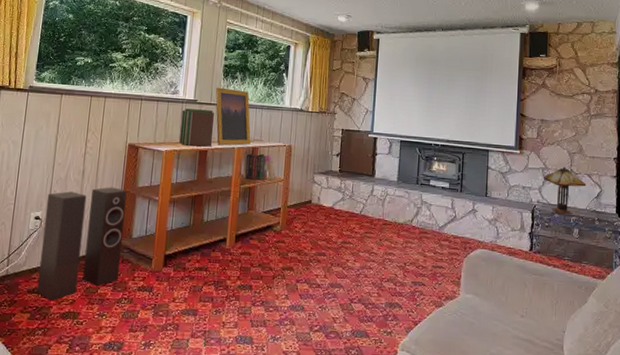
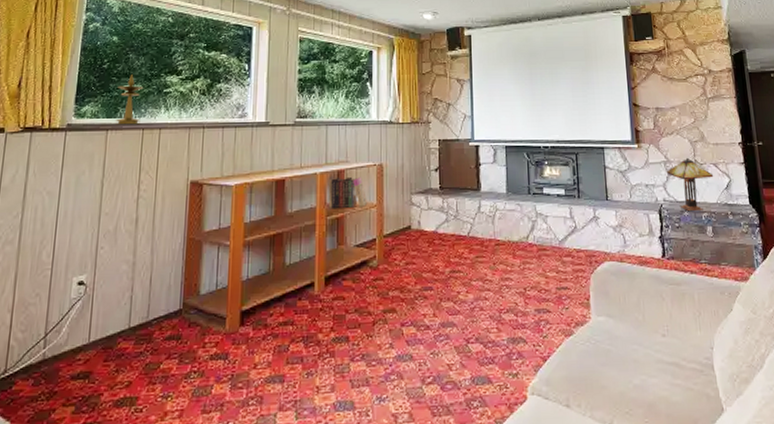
speaker: present [36,187,127,300] -> none [82,235,191,385]
candlestick: none [68,49,94,92] -> present [114,74,144,125]
books: present [179,108,215,147] -> none [251,132,291,176]
picture frame: present [215,87,251,146] -> none [290,105,335,172]

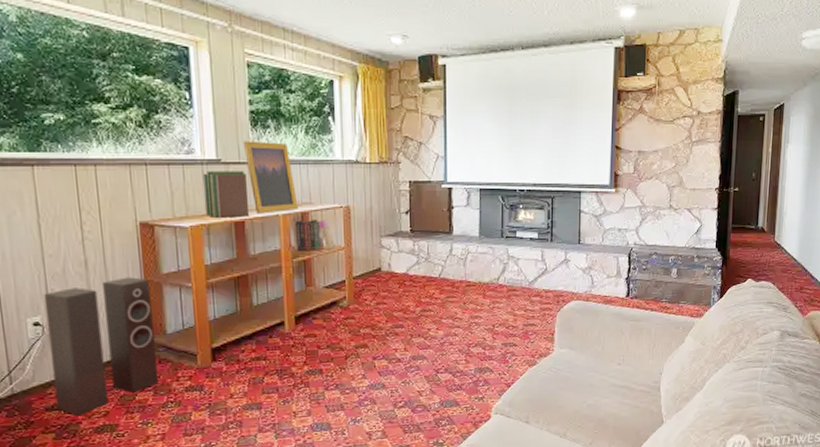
speaker: none [82,235,191,385] -> present [43,277,158,415]
candlestick: present [114,74,144,125] -> none [35,101,72,160]
books: none [251,132,291,176] -> present [204,171,250,218]
picture frame: none [290,105,335,172] -> present [242,141,298,214]
table lamp: present [666,157,714,212] -> none [640,202,686,255]

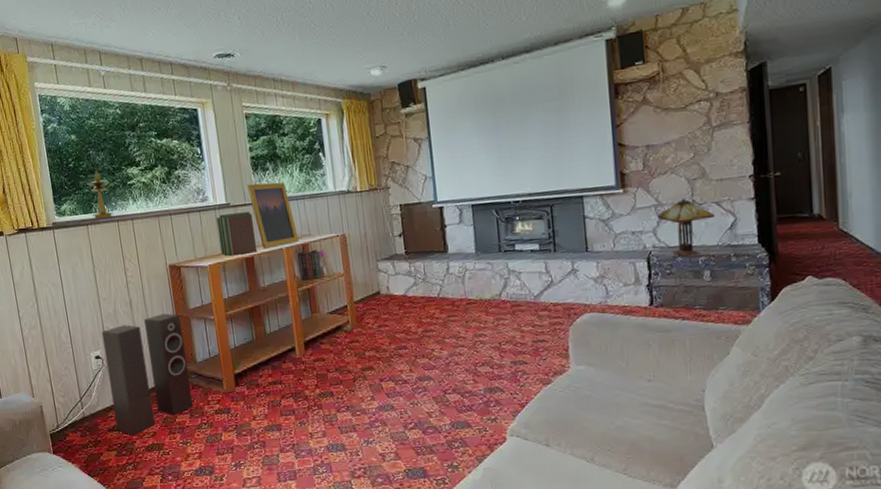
candlestick: none [35,101,72,160] -> present [86,170,115,220]
table lamp: none [640,202,686,255] -> present [656,198,716,257]

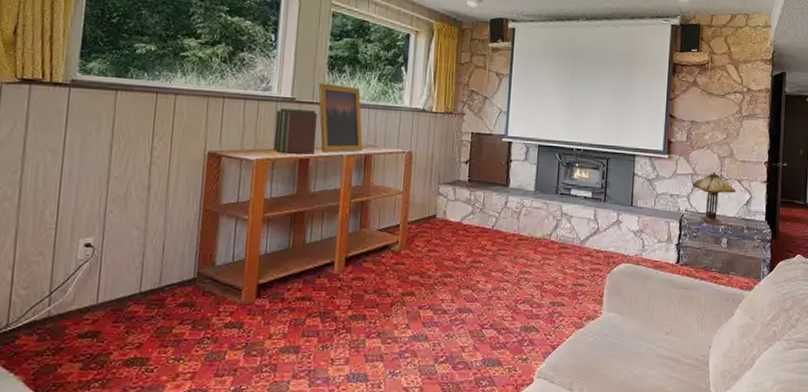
candlestick: present [86,170,115,220] -> none [125,33,159,88]
speaker: present [101,313,193,435] -> none [90,205,207,345]
books: present [295,249,335,281] -> none [354,160,394,193]

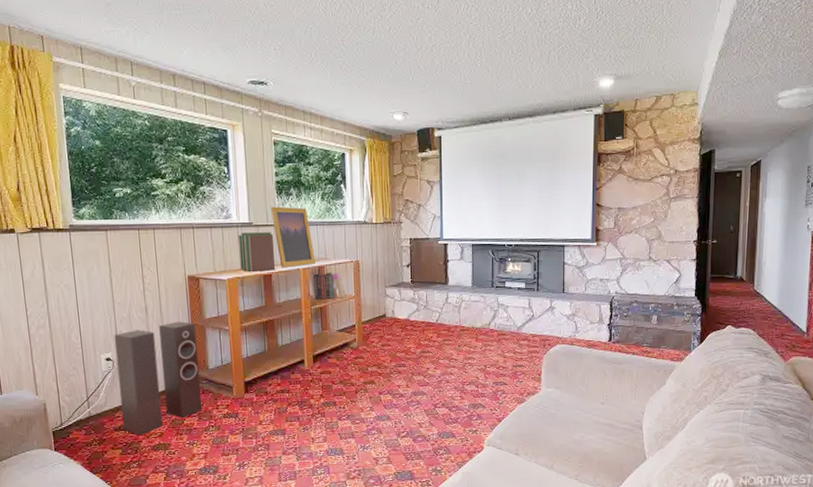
speaker: none [90,205,207,345] -> present [114,321,202,435]
books: none [354,160,394,193] -> present [311,272,347,300]
table lamp: present [691,171,737,224] -> none [621,254,666,303]

